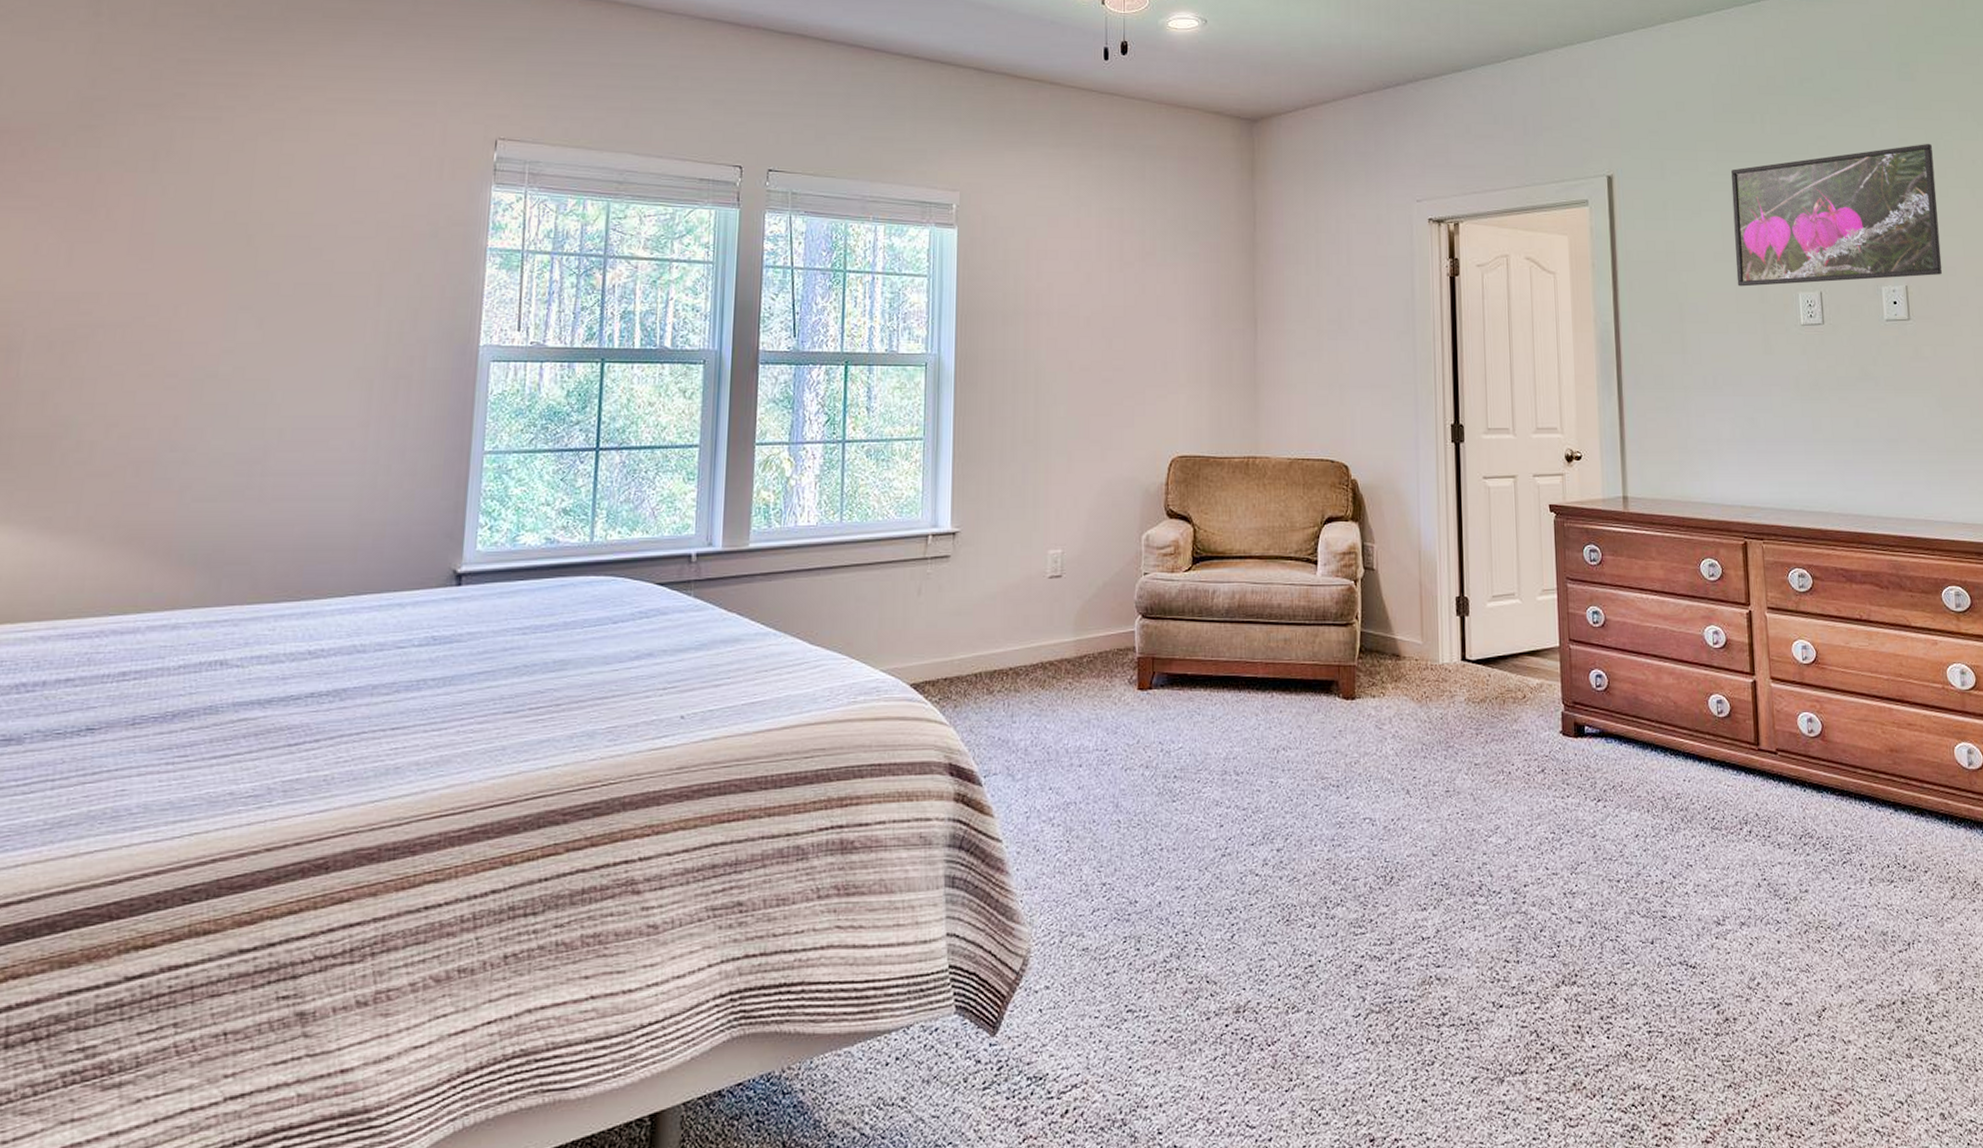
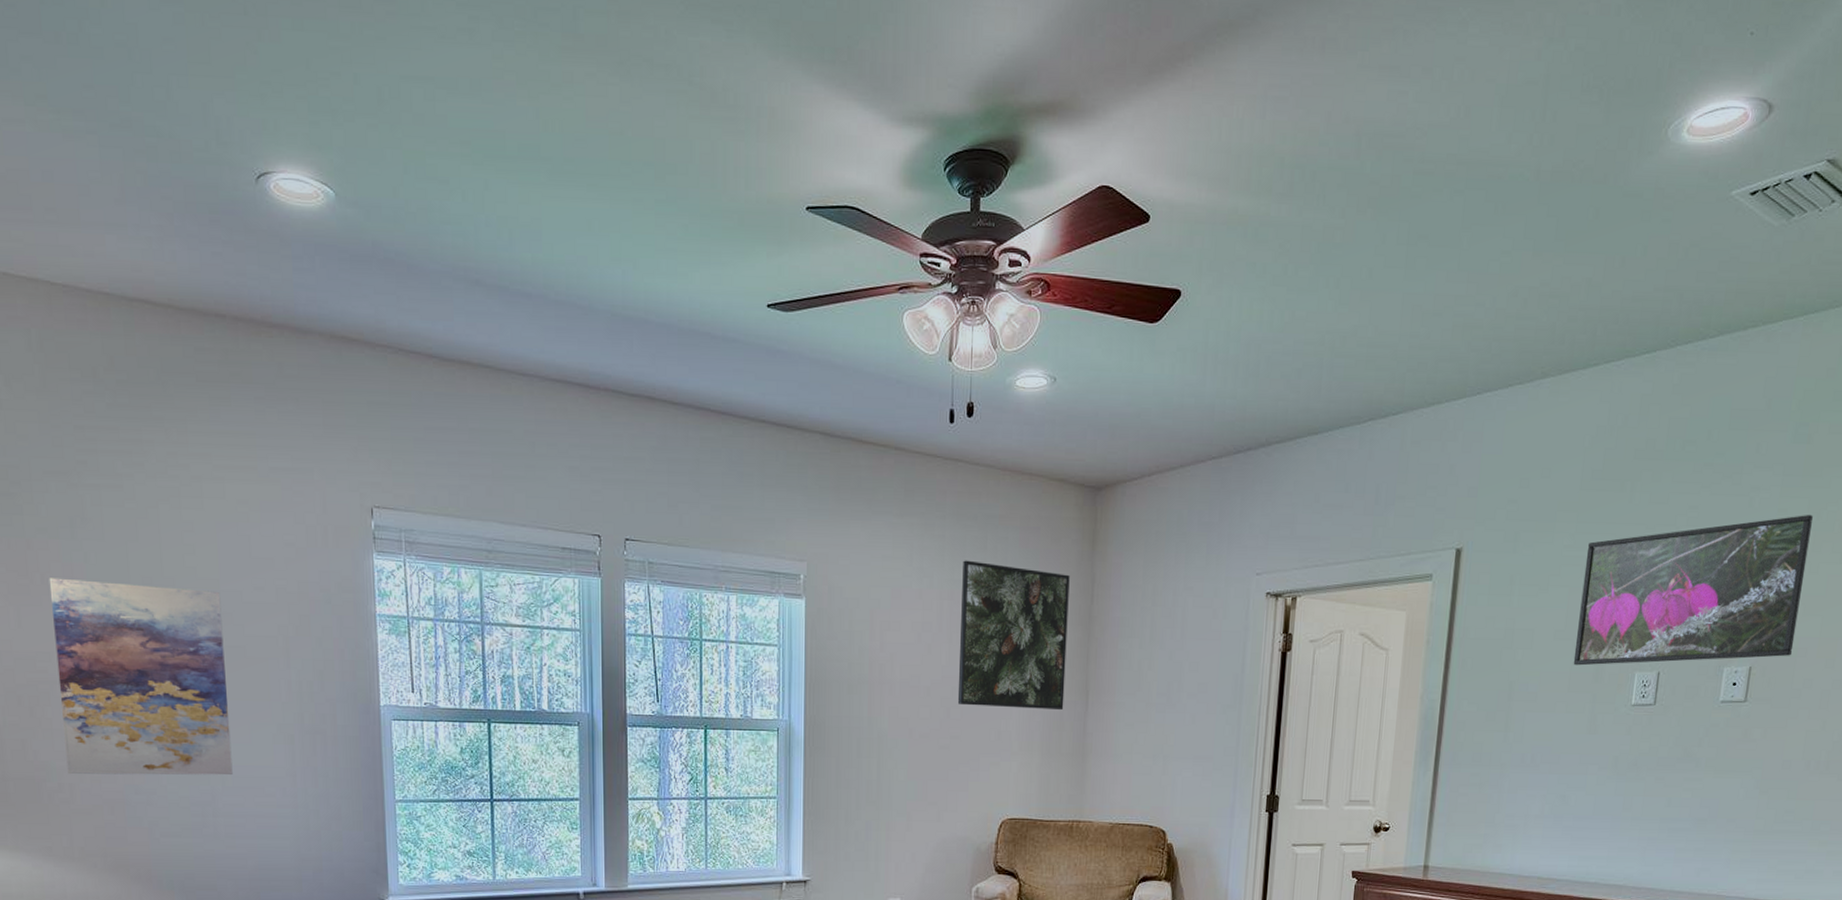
wall art: none [91,212,313,429] -> present [49,578,233,776]
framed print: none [1119,189,1232,339] -> present [957,560,1070,711]

